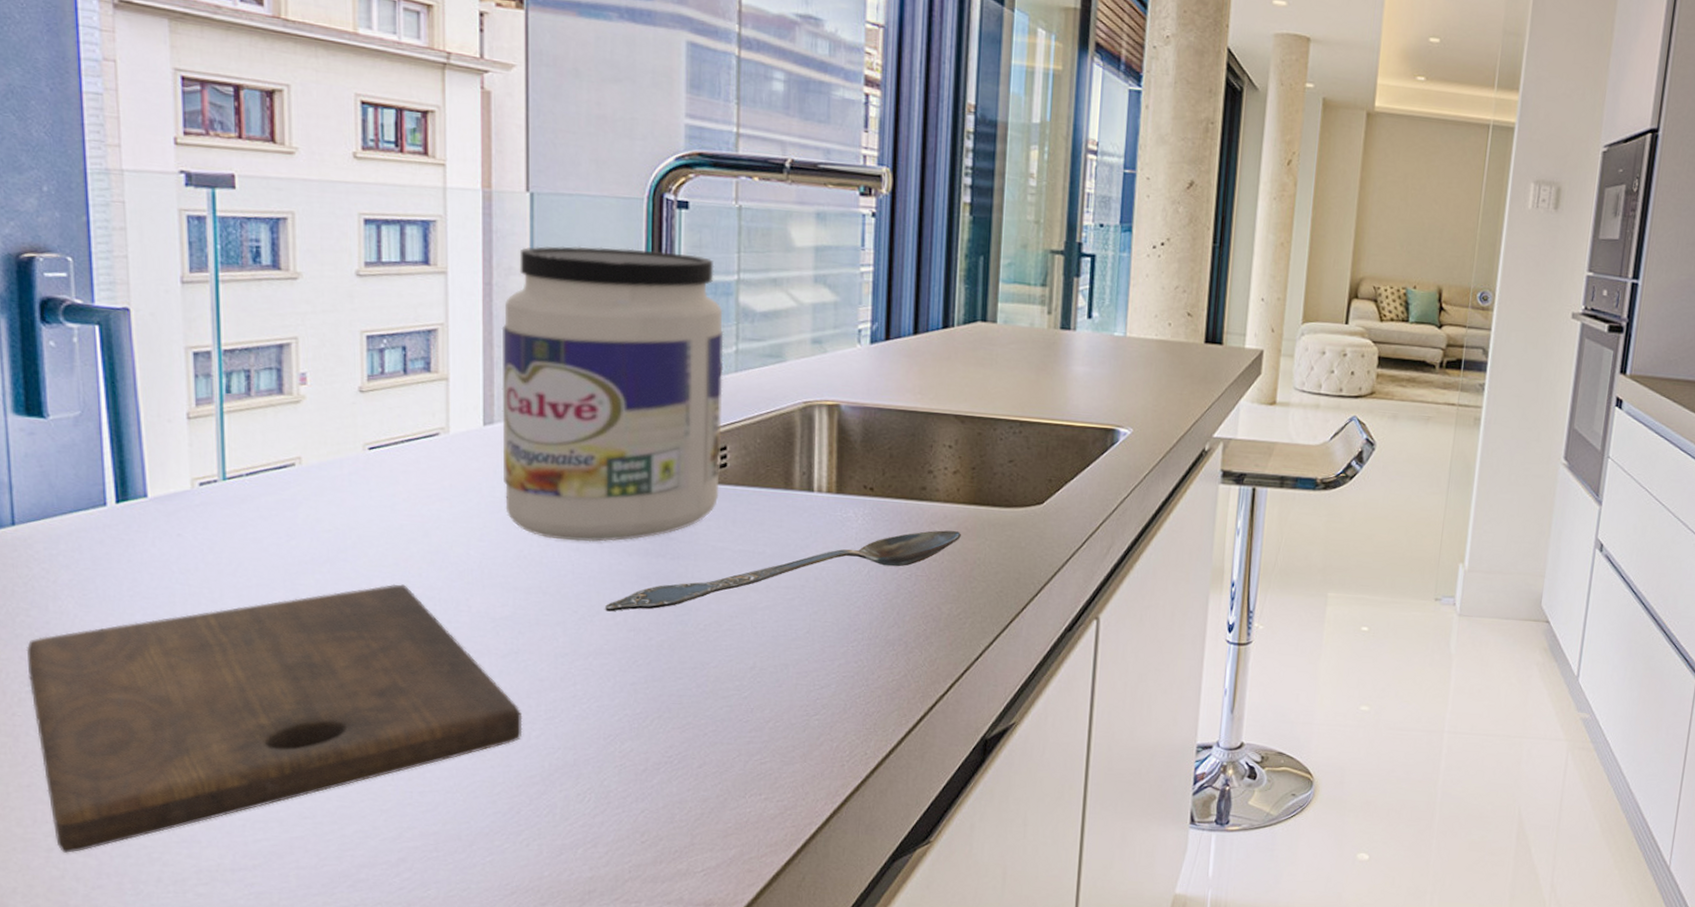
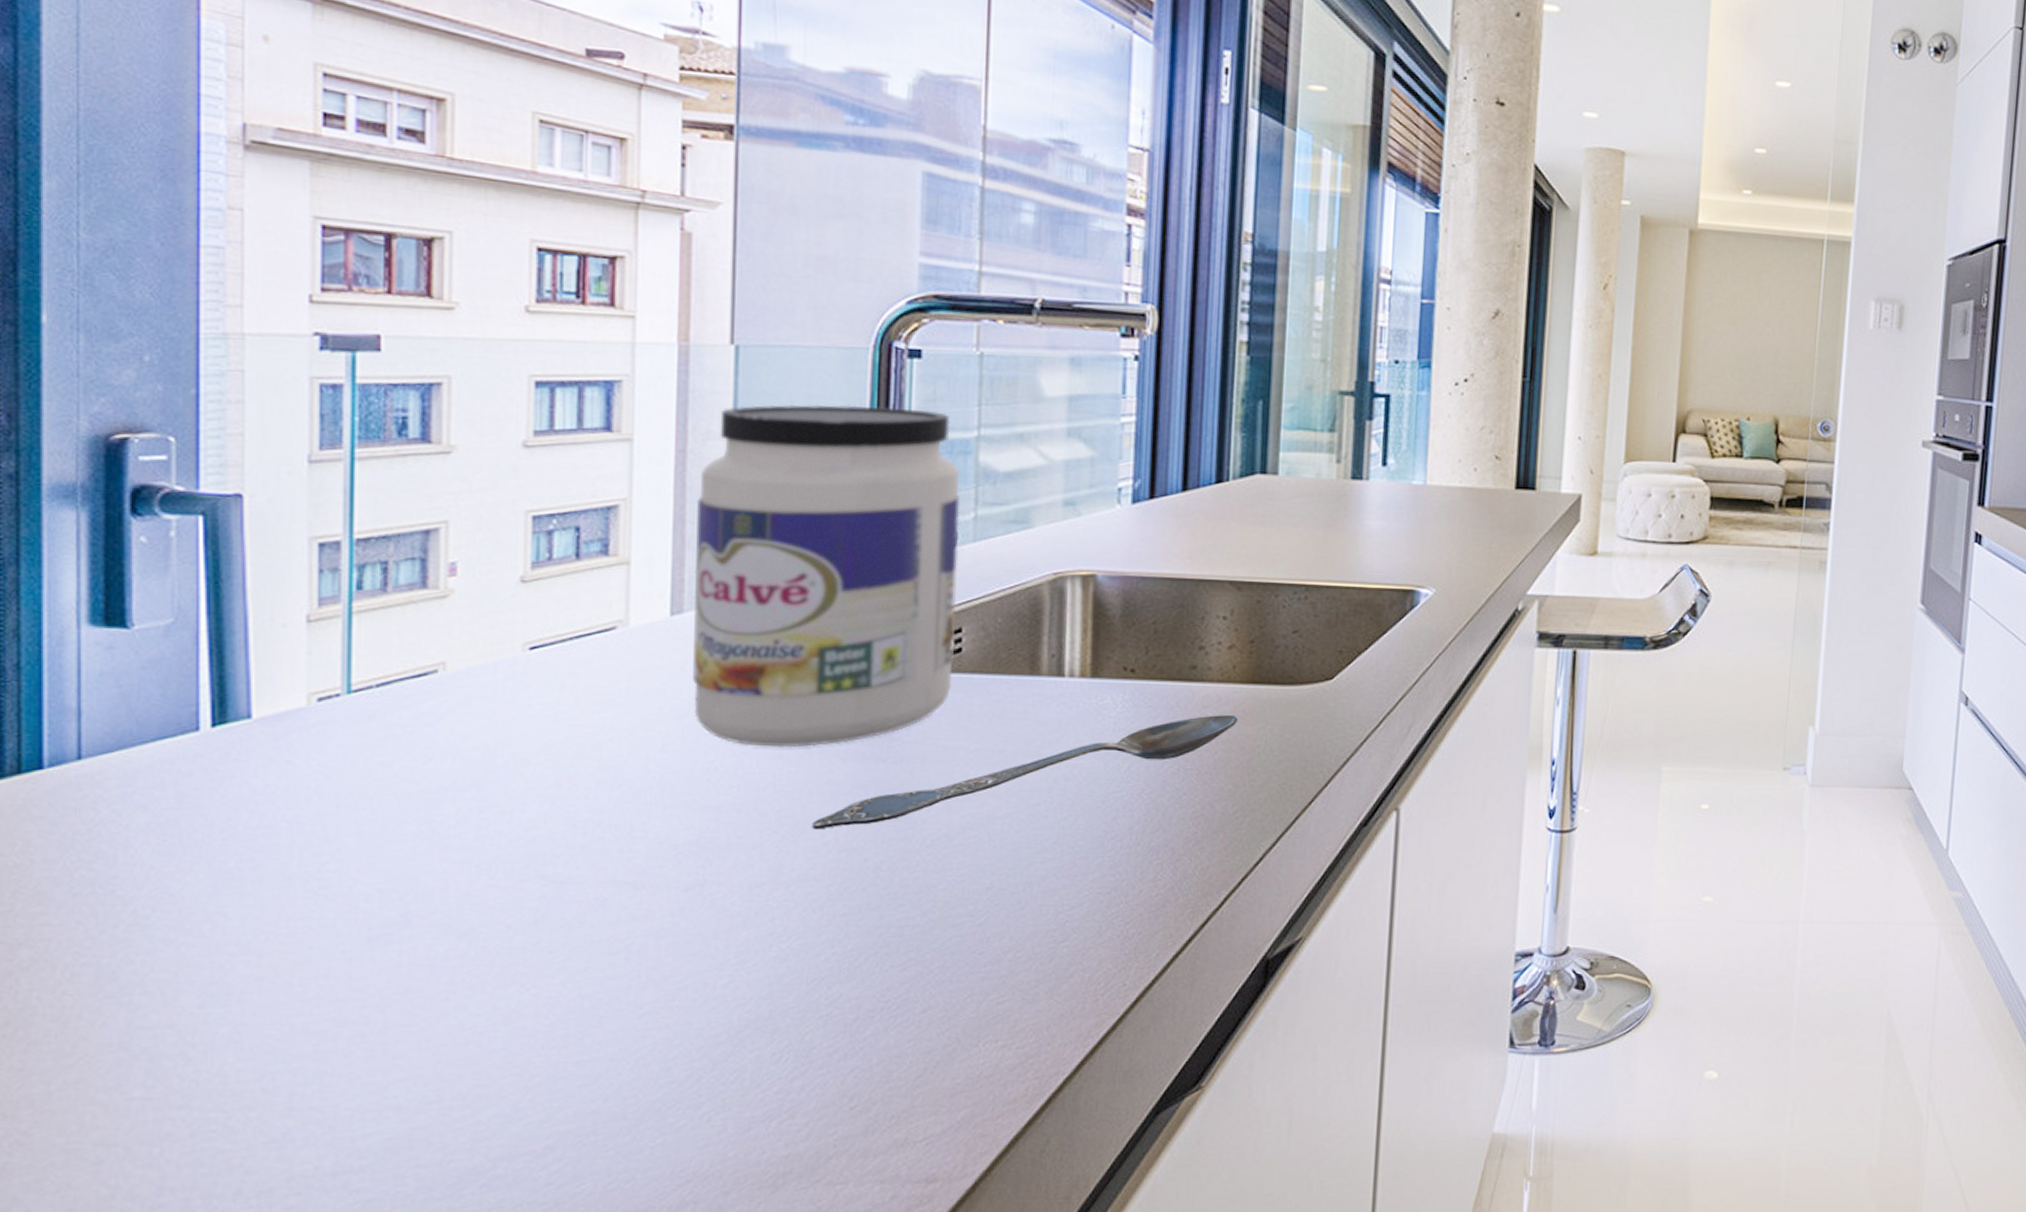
cutting board: present [26,584,523,853] -> none [85,809,707,1165]

